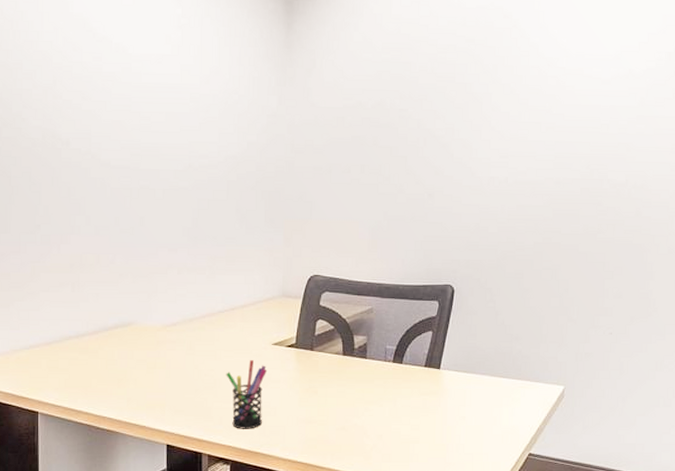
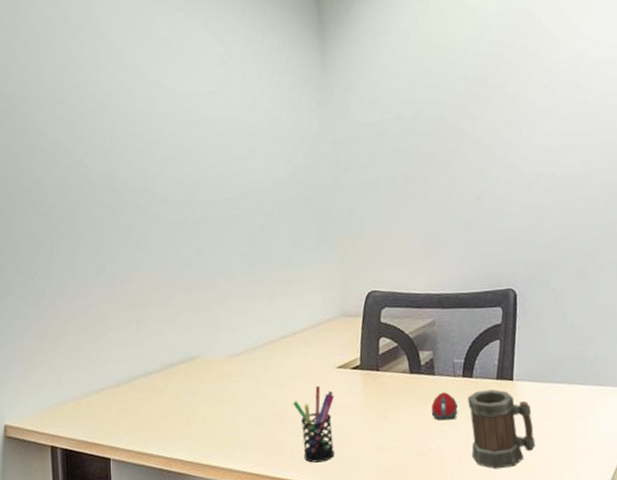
computer mouse: none [359,375,385,400] -> present [431,392,458,421]
mug: none [393,376,453,446] -> present [467,389,536,469]

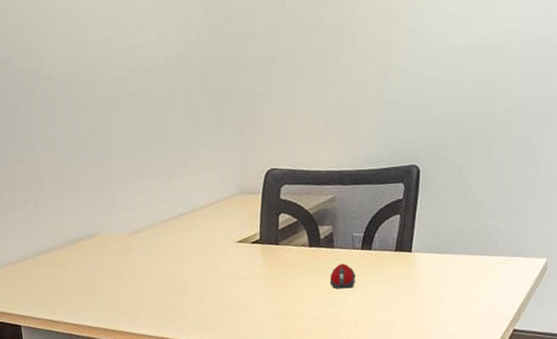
pen holder: present [293,386,335,463] -> none [194,259,235,327]
mug: present [467,389,536,469] -> none [366,260,430,331]

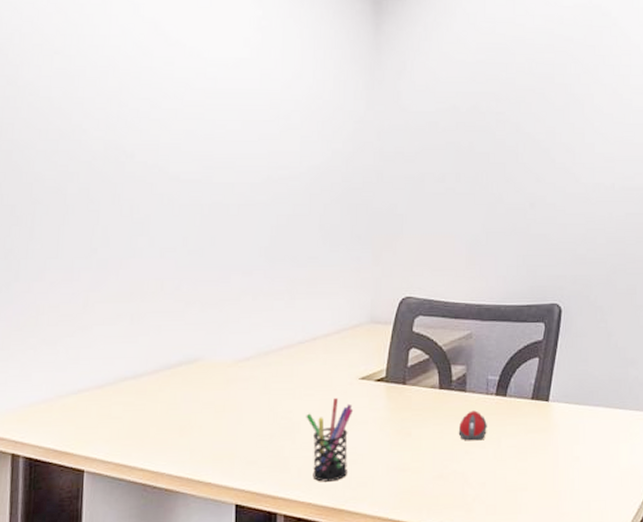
pen holder: none [194,259,235,327] -> present [306,398,354,482]

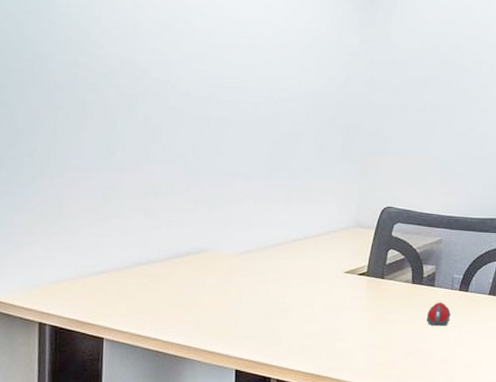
pen holder: present [306,398,354,482] -> none [297,288,339,354]

